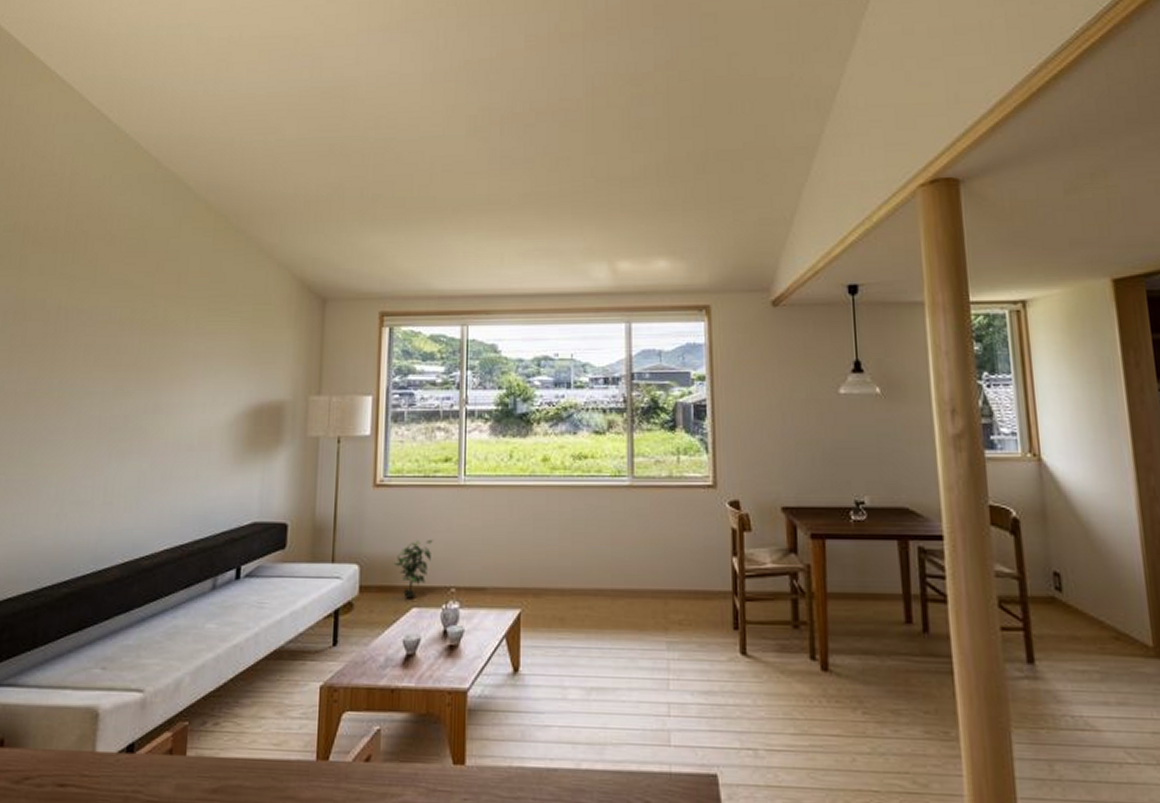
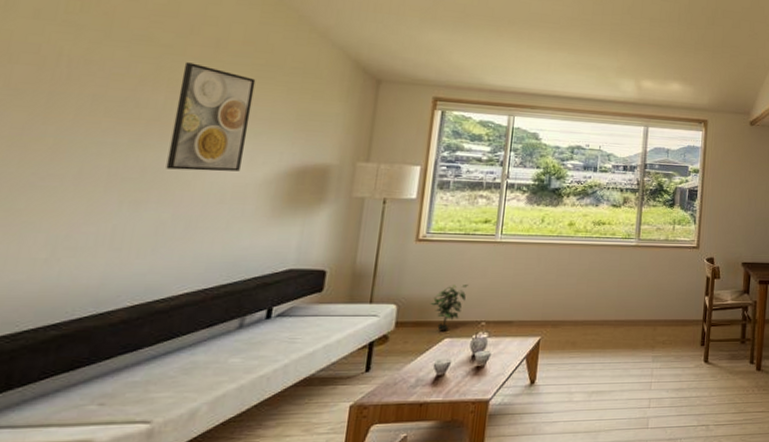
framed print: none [143,302,213,416] -> present [166,62,256,172]

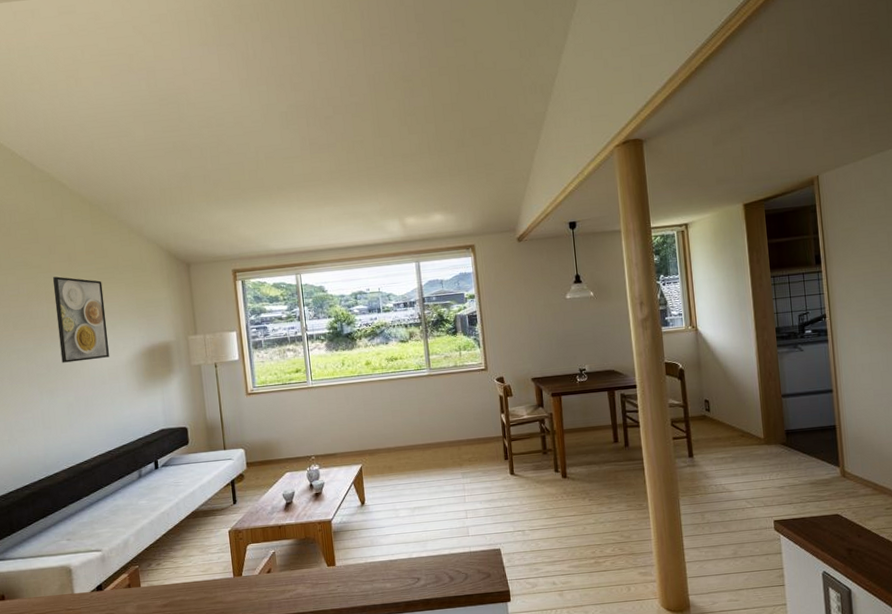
potted plant: present [430,285,468,330] -> none [268,427,295,466]

